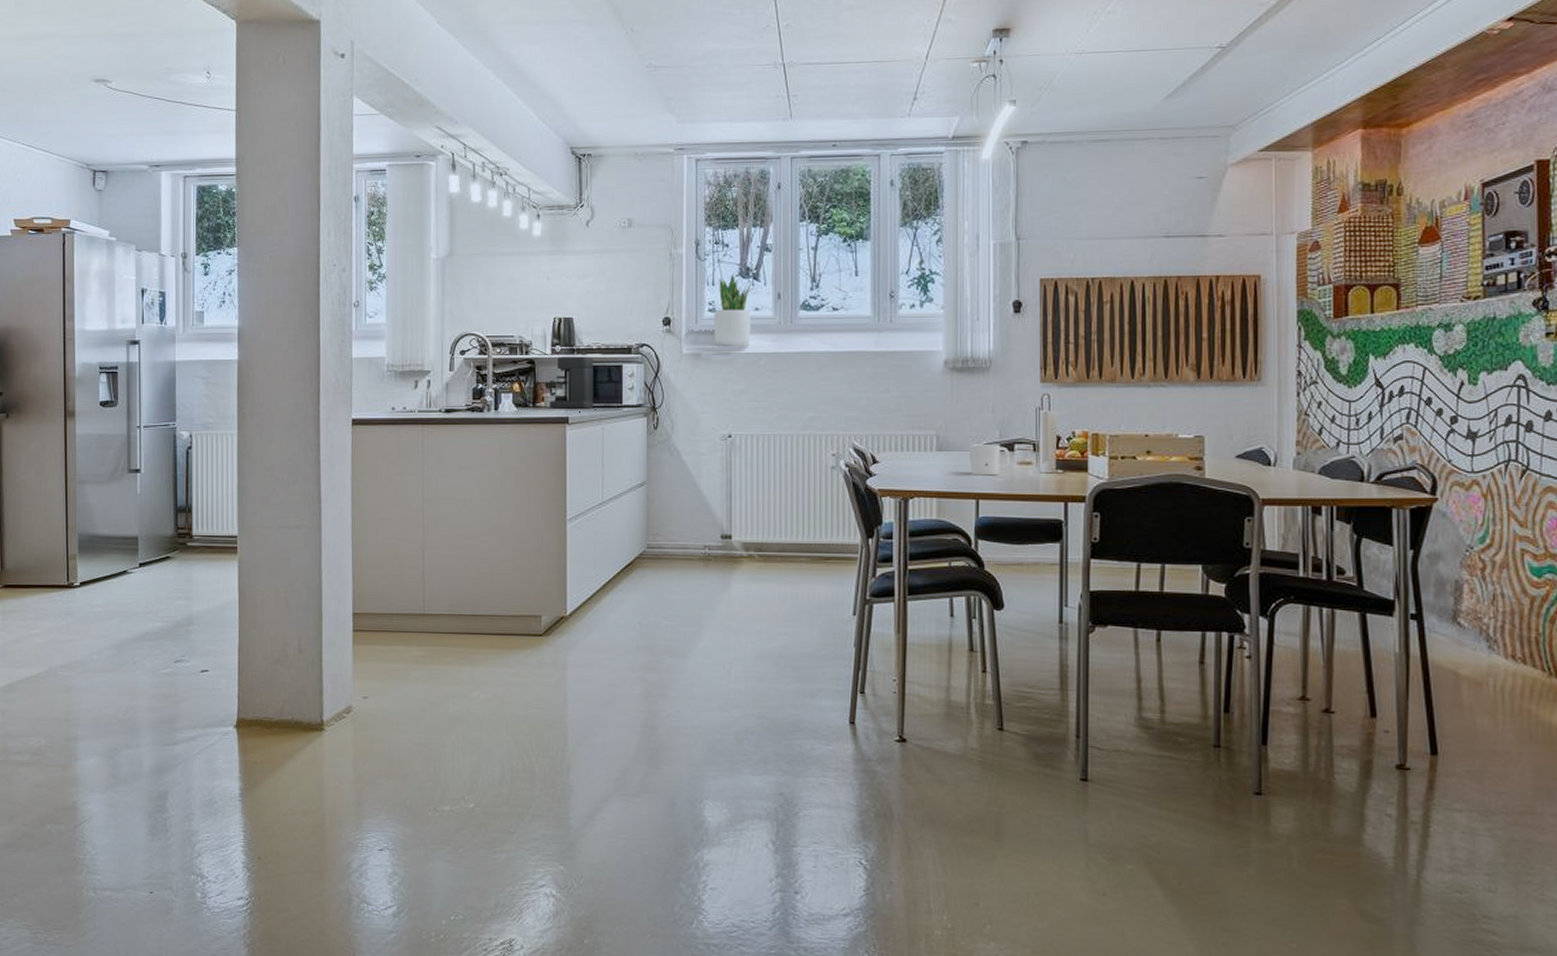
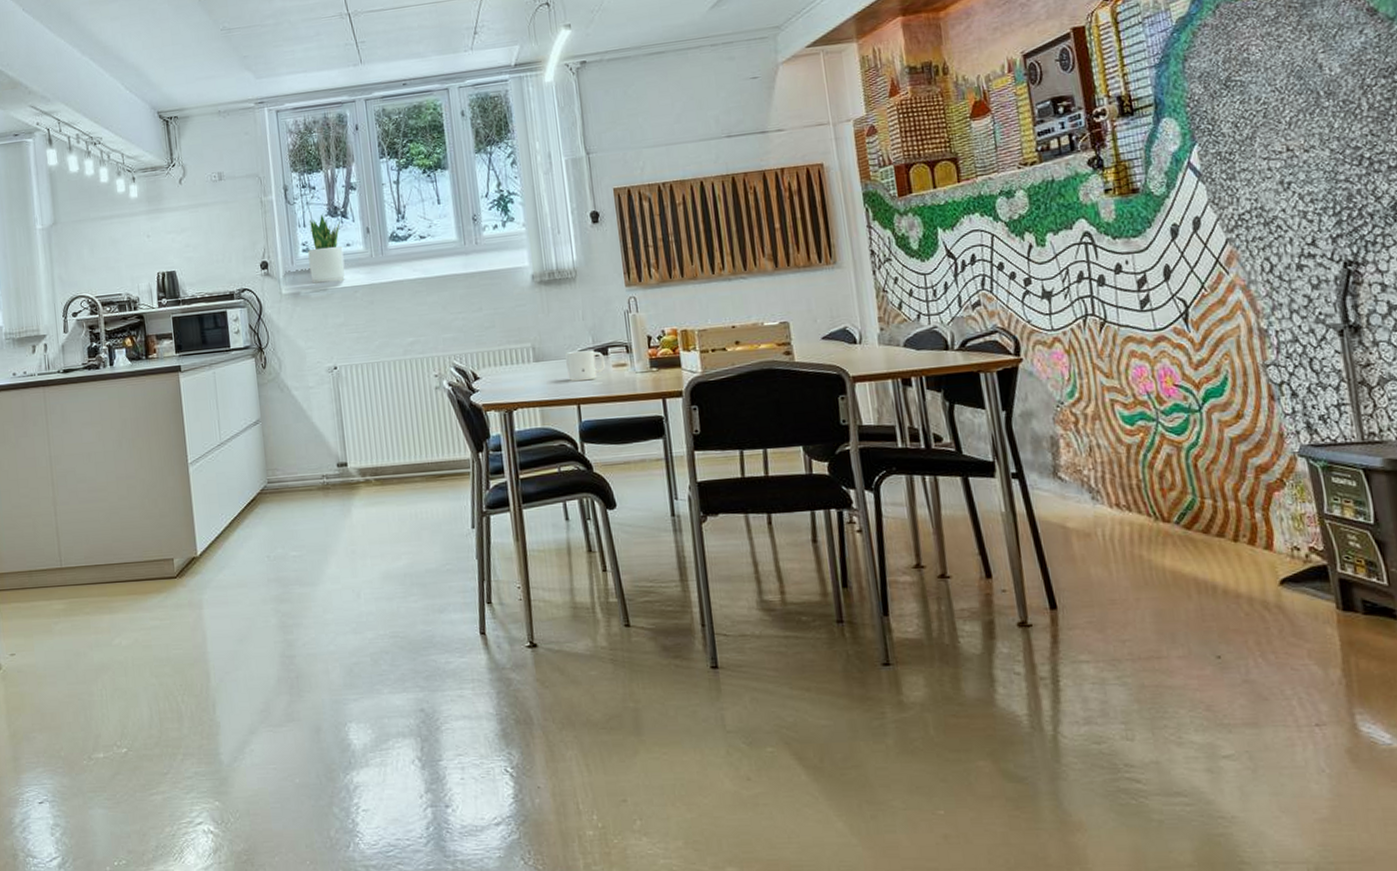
coffee maker: present [549,356,593,409] -> none [158,306,203,359]

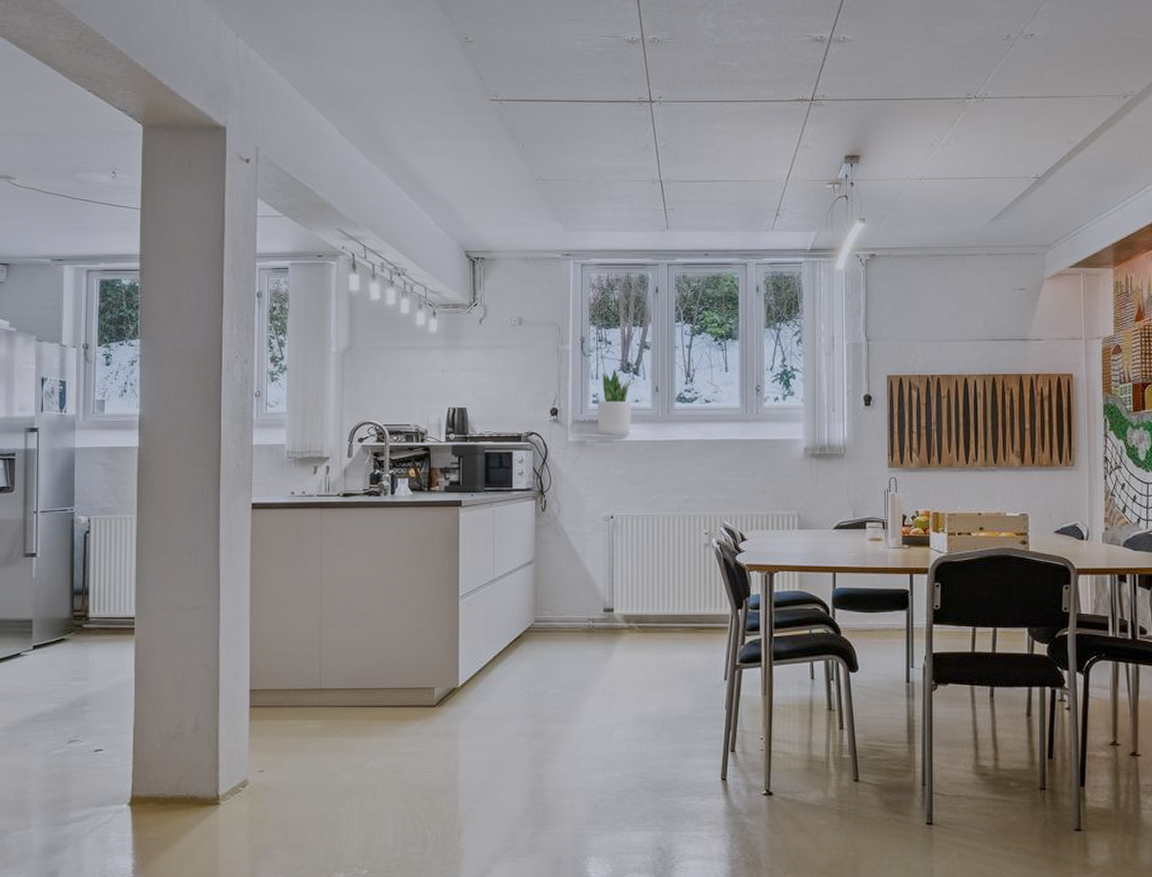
coffee maker: none [158,306,203,359] -> present [443,444,485,493]
mug: present [565,349,606,382] -> none [827,522,863,551]

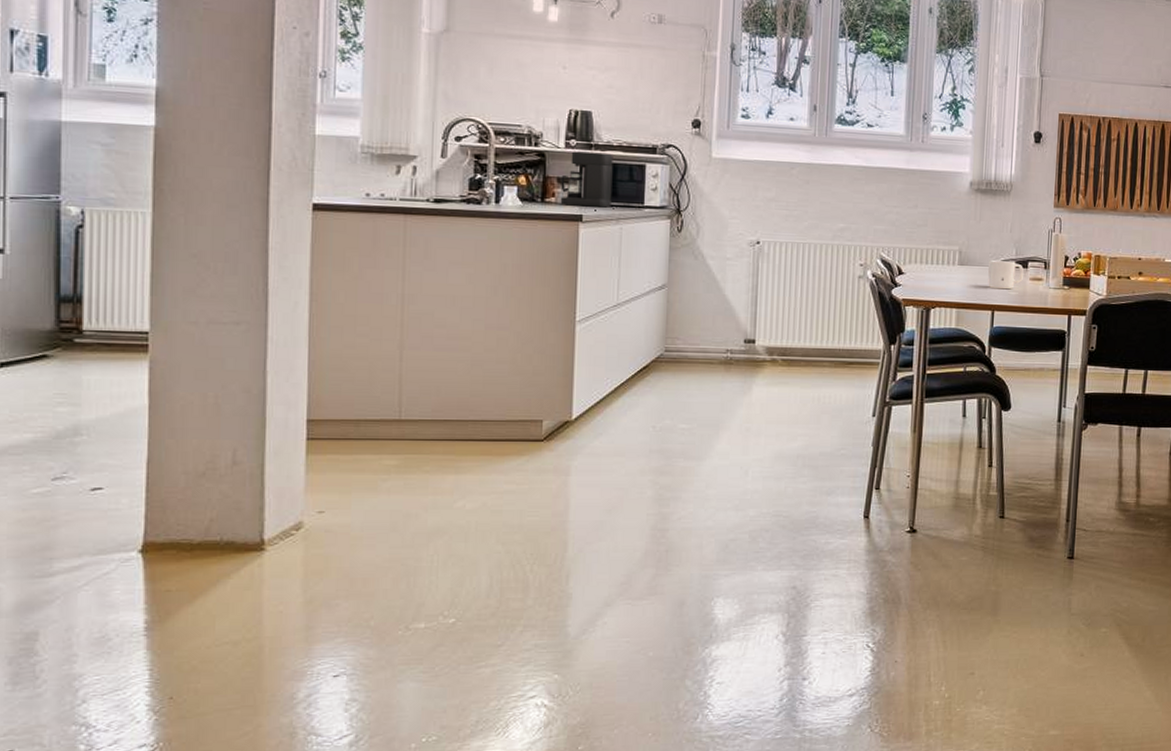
planter: present [598,369,633,436] -> none [746,83,788,156]
mug: none [827,522,863,551] -> present [988,259,1025,290]

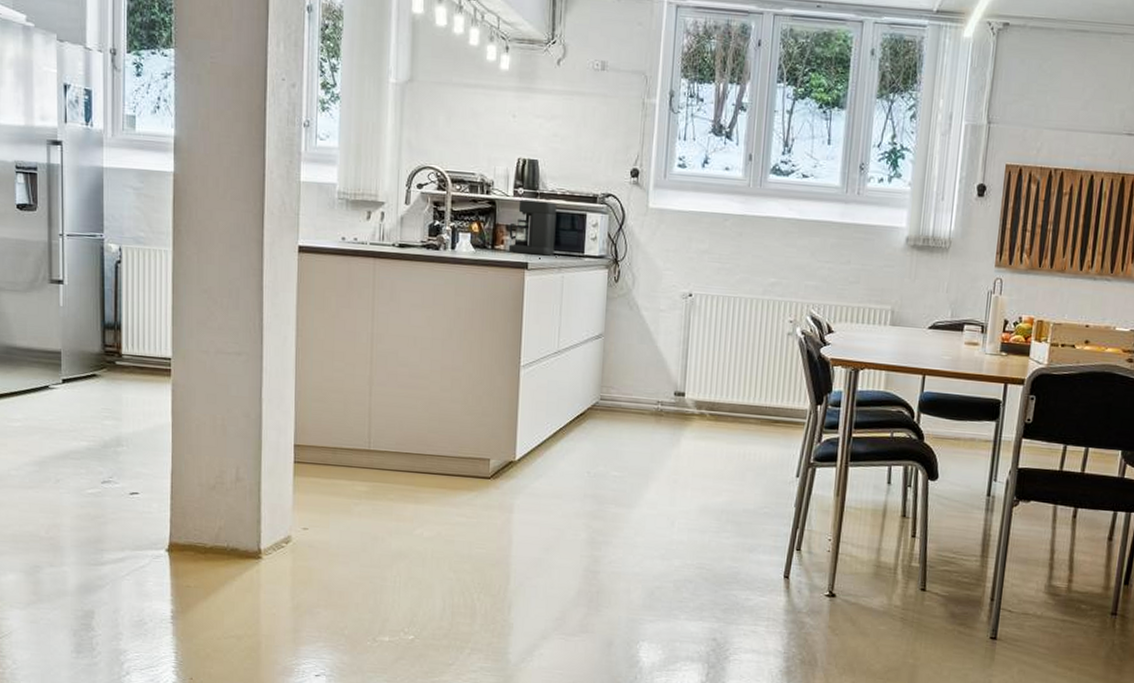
mug: present [988,259,1025,290] -> none [920,321,960,353]

